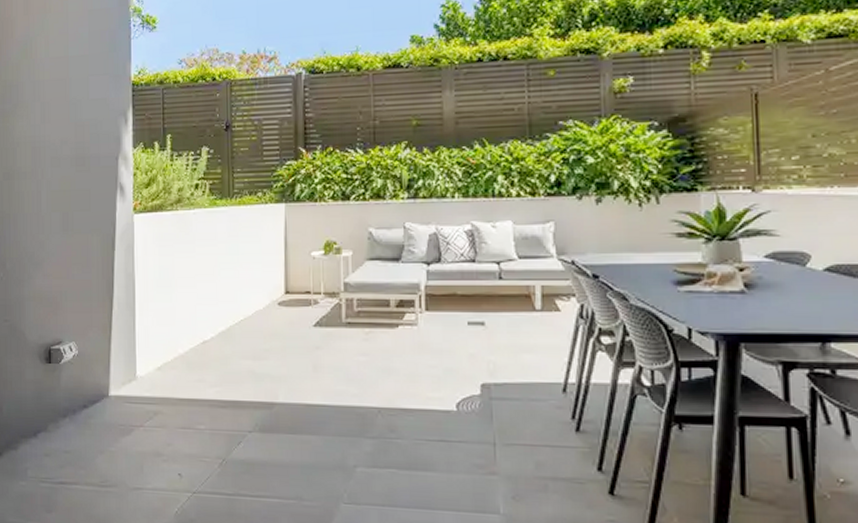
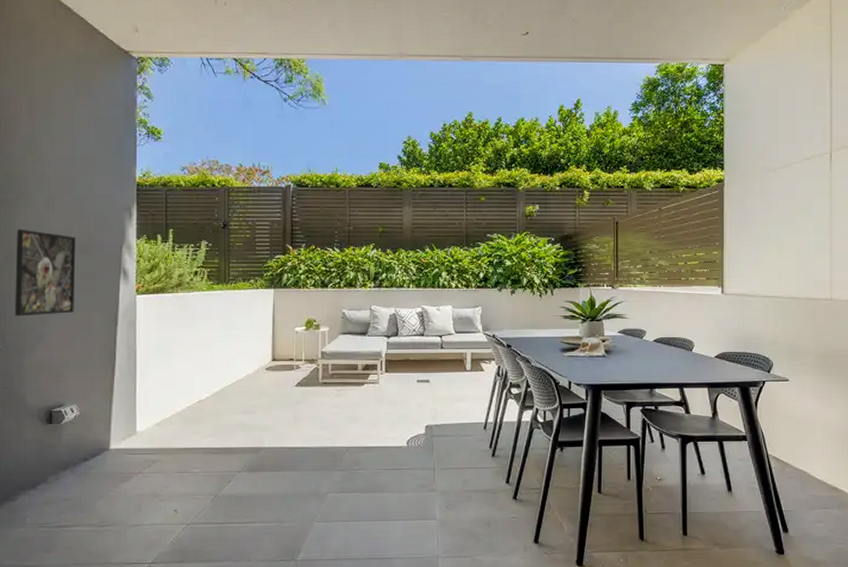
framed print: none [14,142,72,241] -> present [15,229,76,317]

